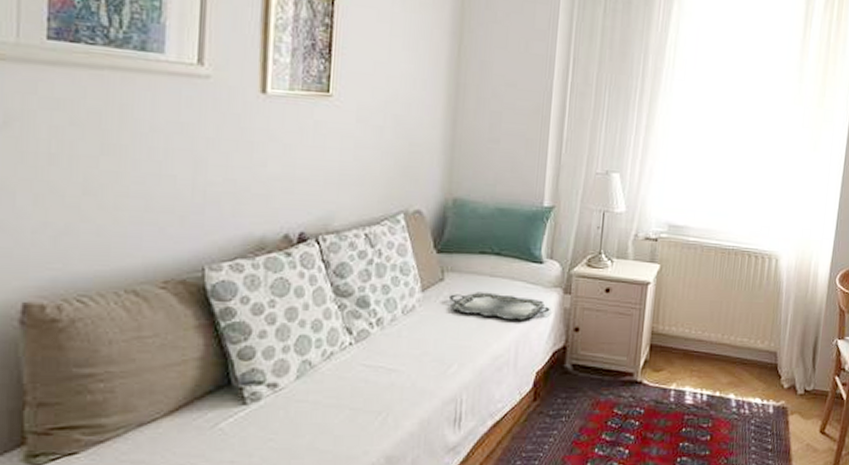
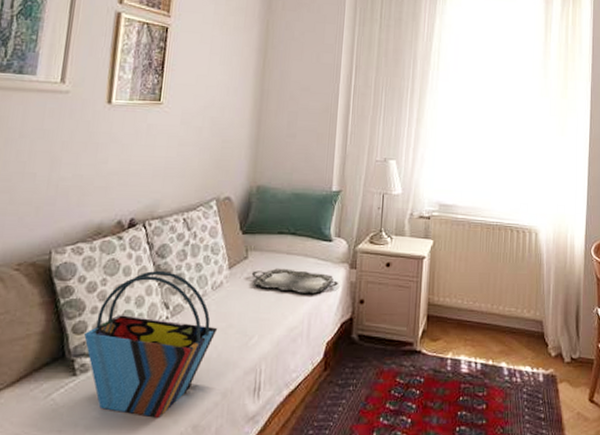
tote bag: none [253,292,411,449] -> present [84,271,218,418]

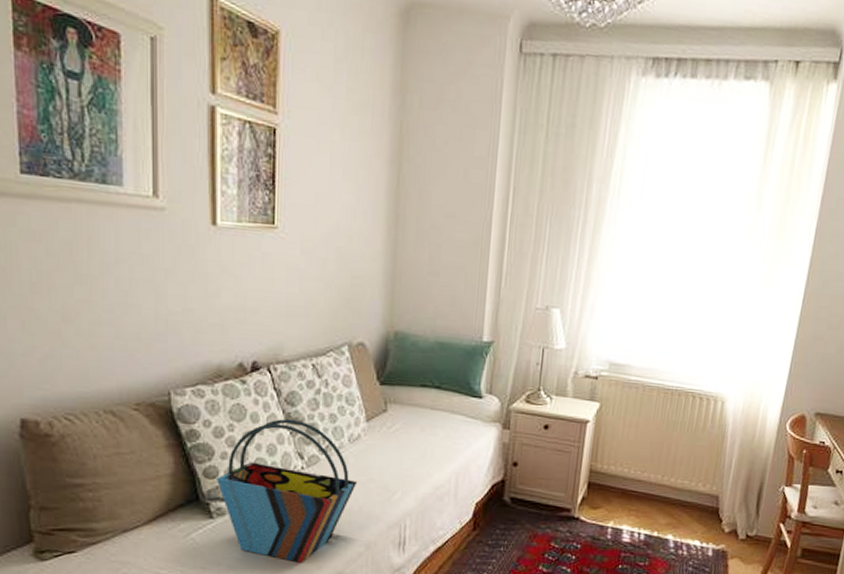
serving tray: present [251,268,338,294] -> none [391,424,489,453]

